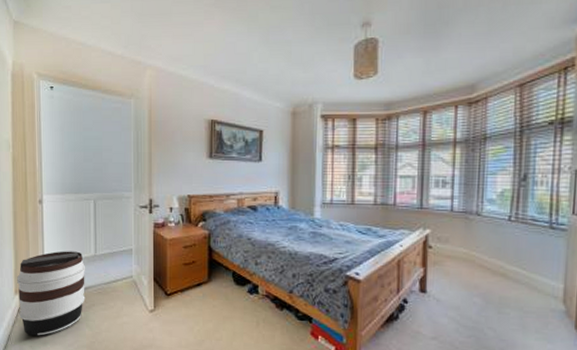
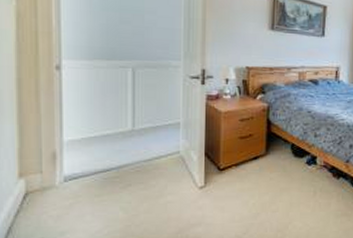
barrel: present [17,251,86,336] -> none [22,125,121,225]

